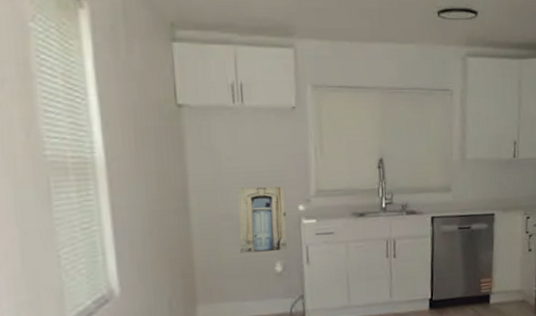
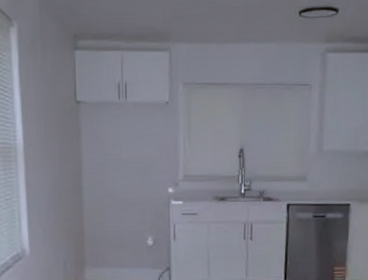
wall art: present [238,186,287,253] -> none [119,170,158,227]

